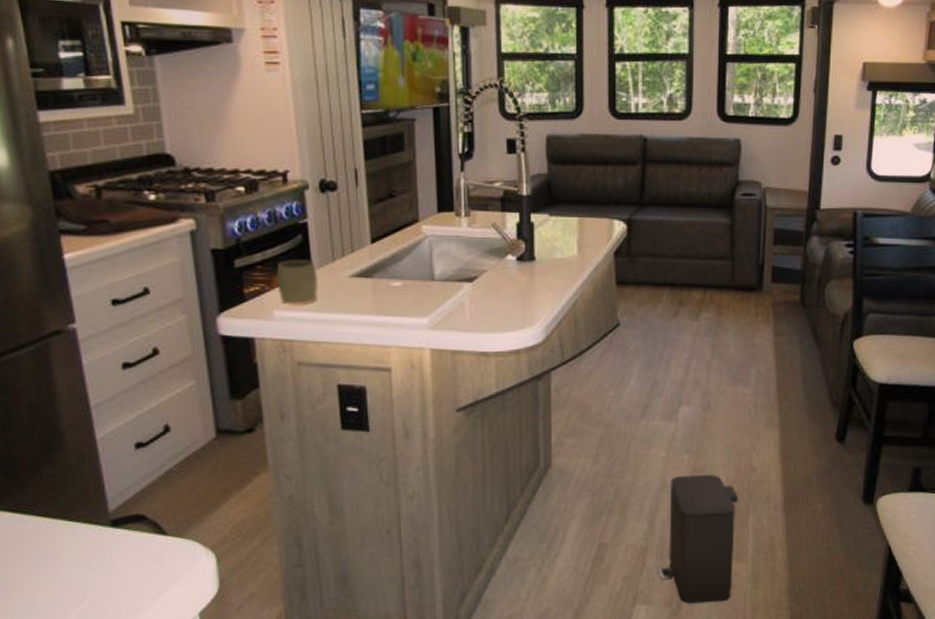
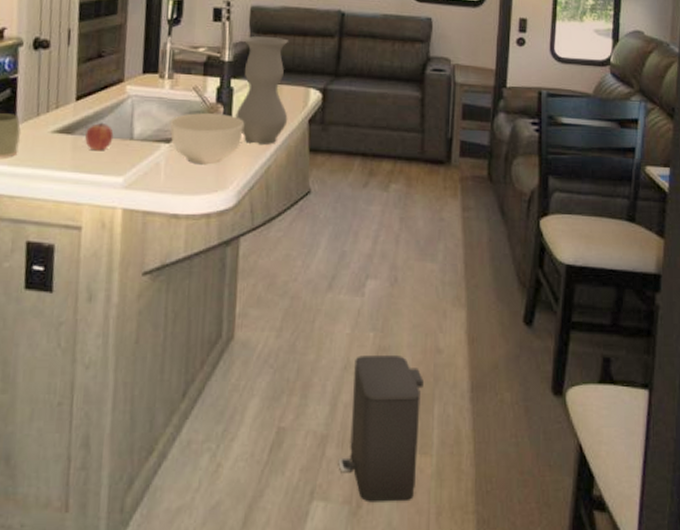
fruit: none [385,264,414,293] -> present [85,122,114,151]
bowl: none [470,250,548,303] -> present [169,113,245,165]
vase: none [538,168,593,279] -> present [235,36,288,144]

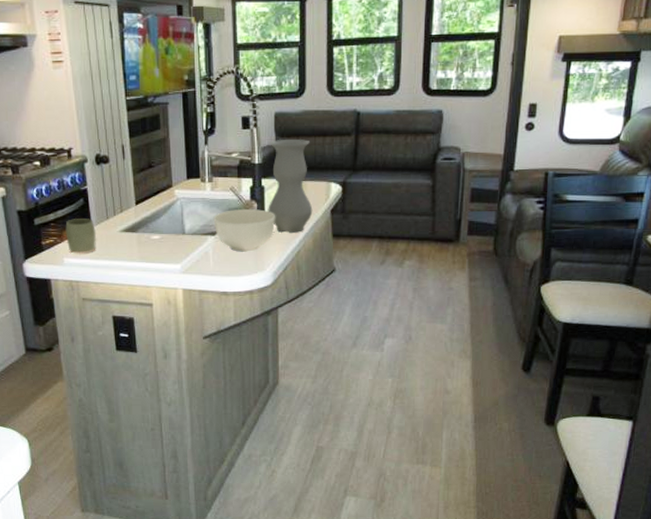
fruit: present [85,122,114,151] -> none [147,221,169,245]
pedal bin: present [338,356,424,503] -> none [365,396,434,498]

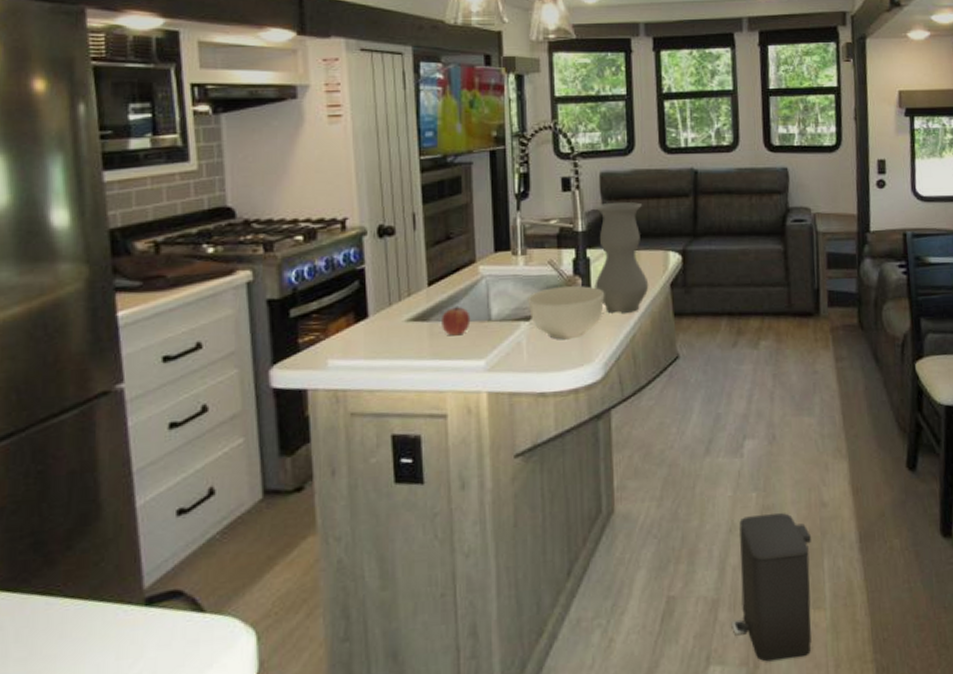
mug: present [65,218,97,254] -> none [332,306,375,353]
fruit: none [147,221,169,245] -> present [442,306,471,336]
pedal bin: none [365,396,434,498] -> present [731,513,812,662]

